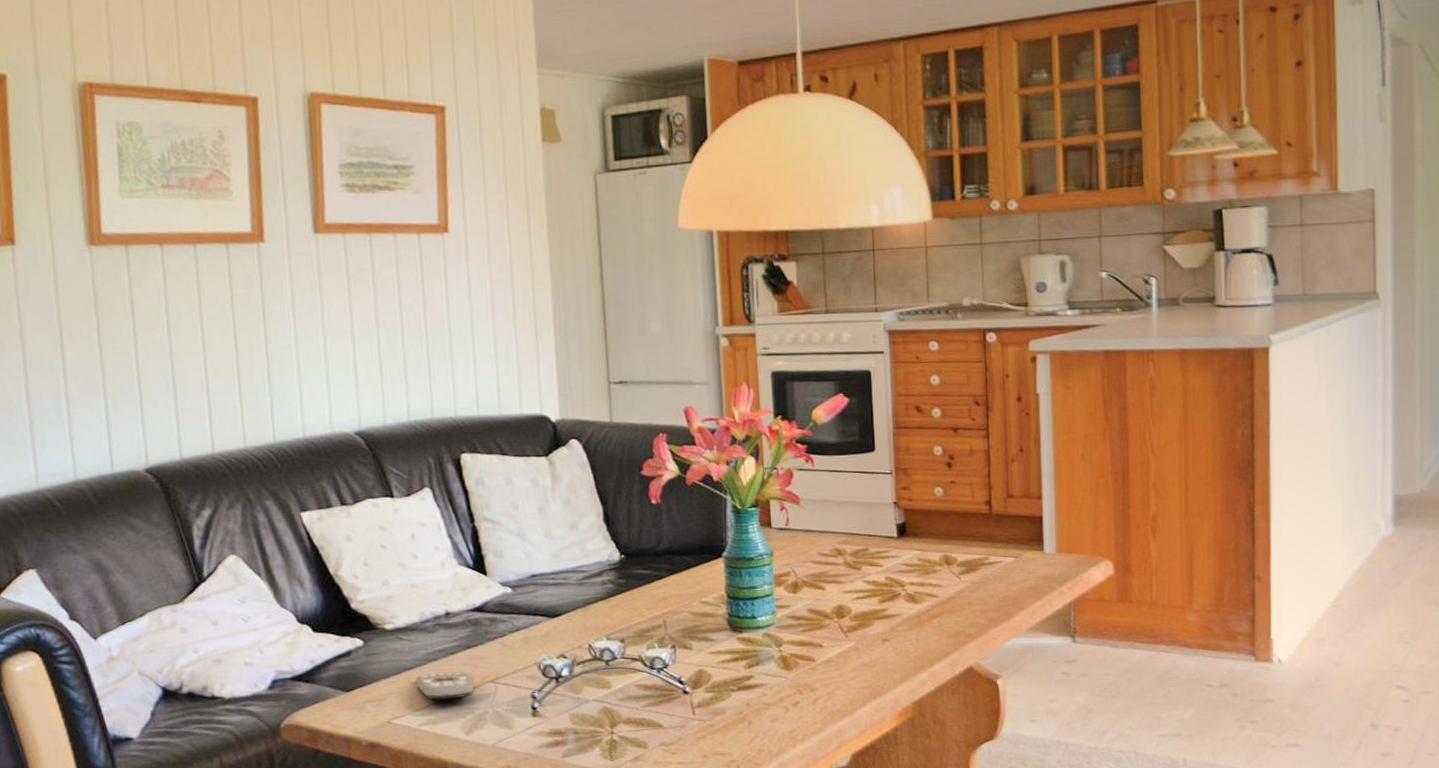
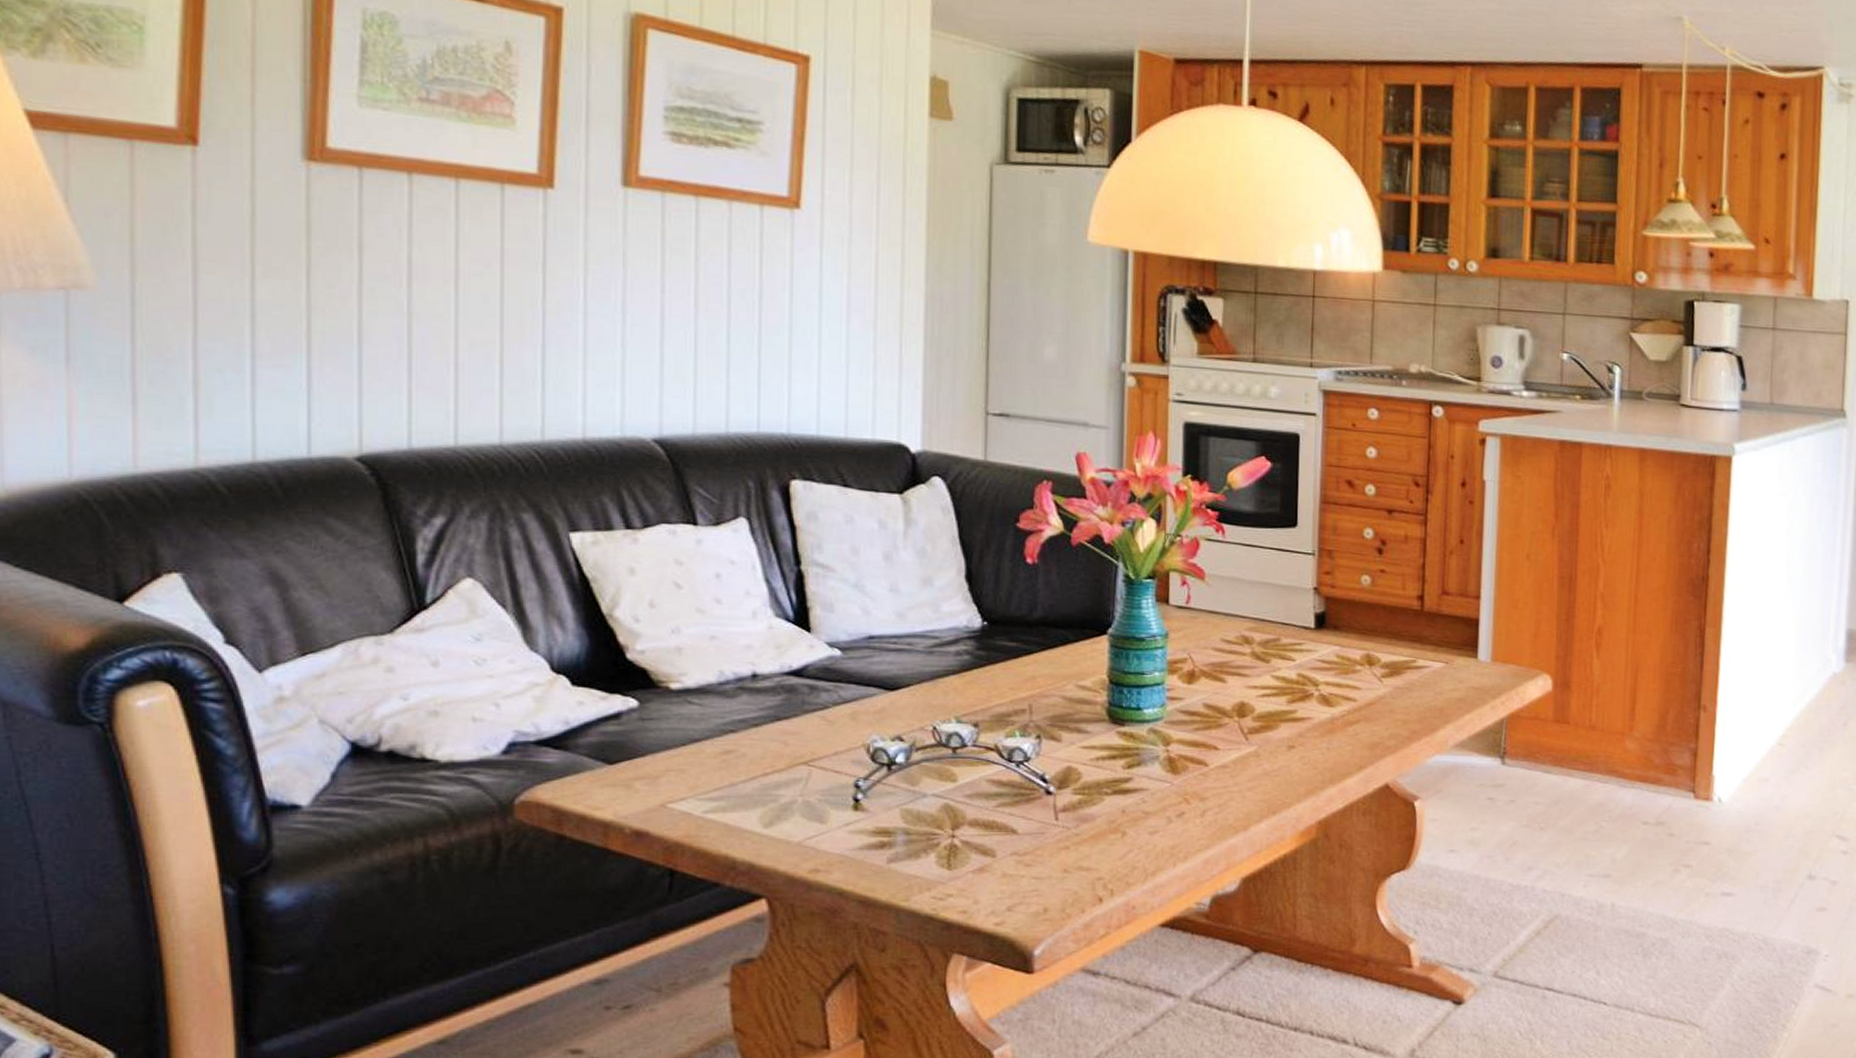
remote control: present [415,671,474,700] -> none [704,747,780,782]

